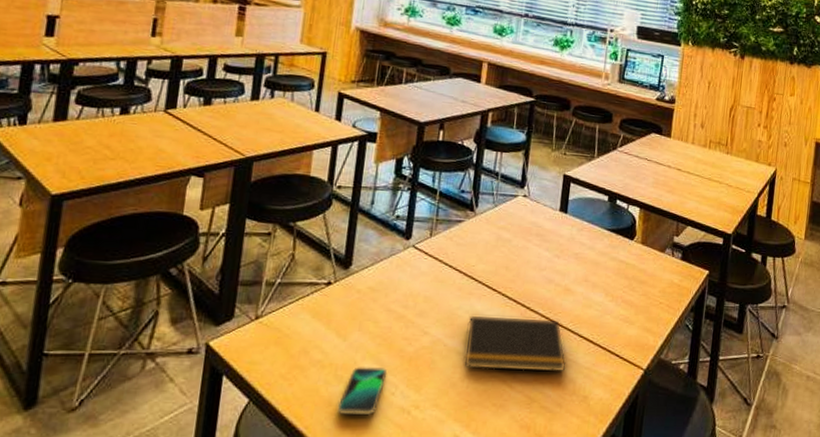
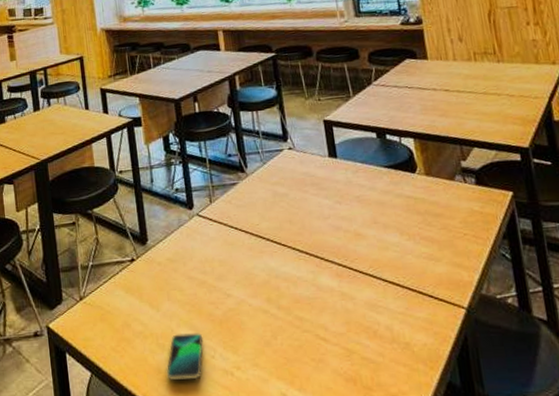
notepad: present [464,314,567,371] -> none [265,265,378,326]

